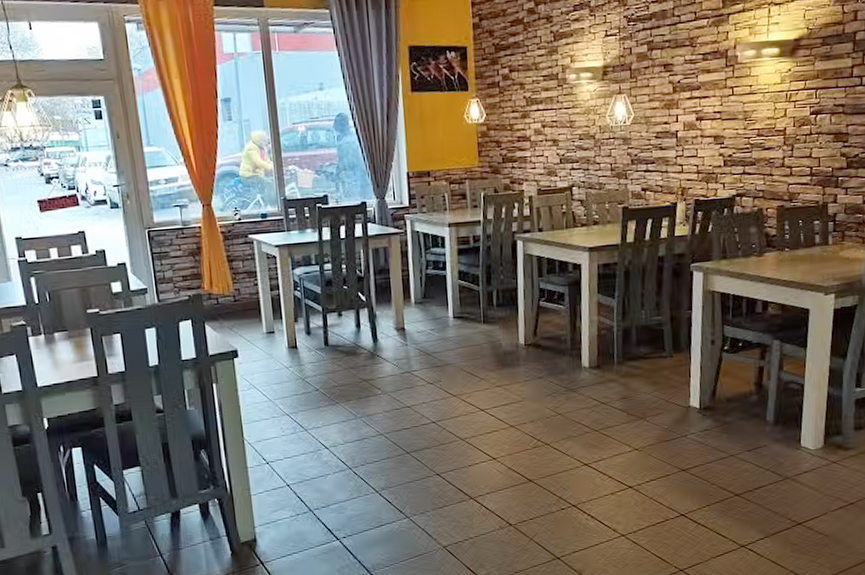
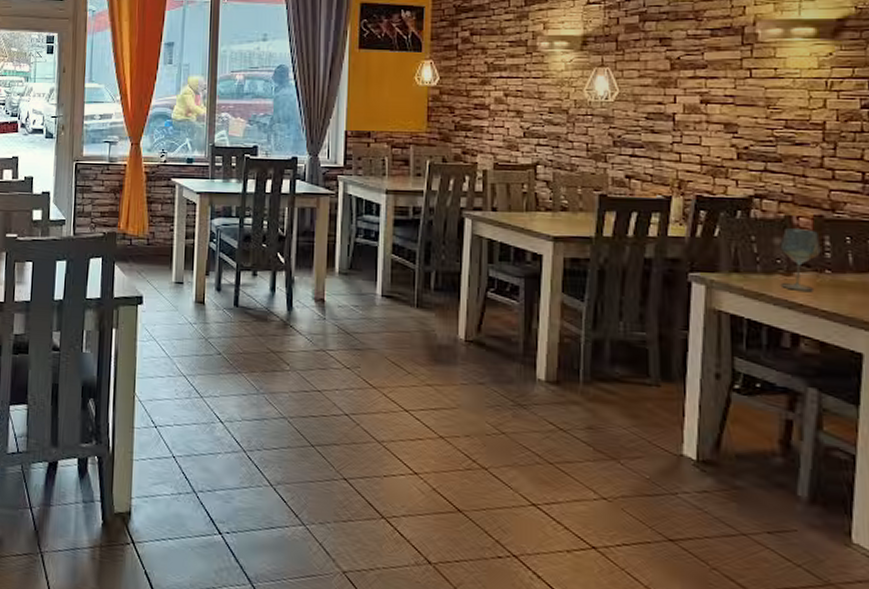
wine glass: none [754,218,782,268] -> present [780,228,821,291]

